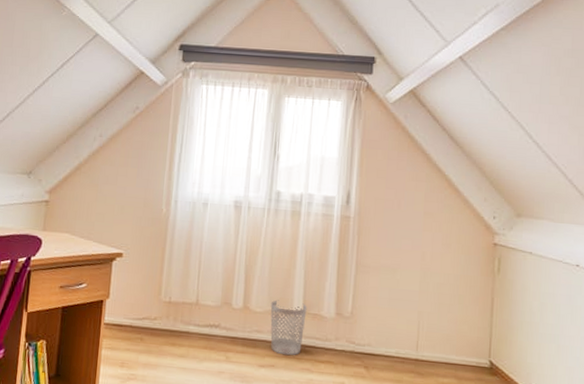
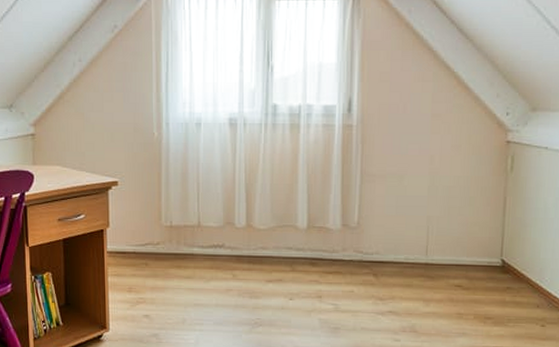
wastebasket: present [270,300,307,356] -> none [274,216,312,269]

